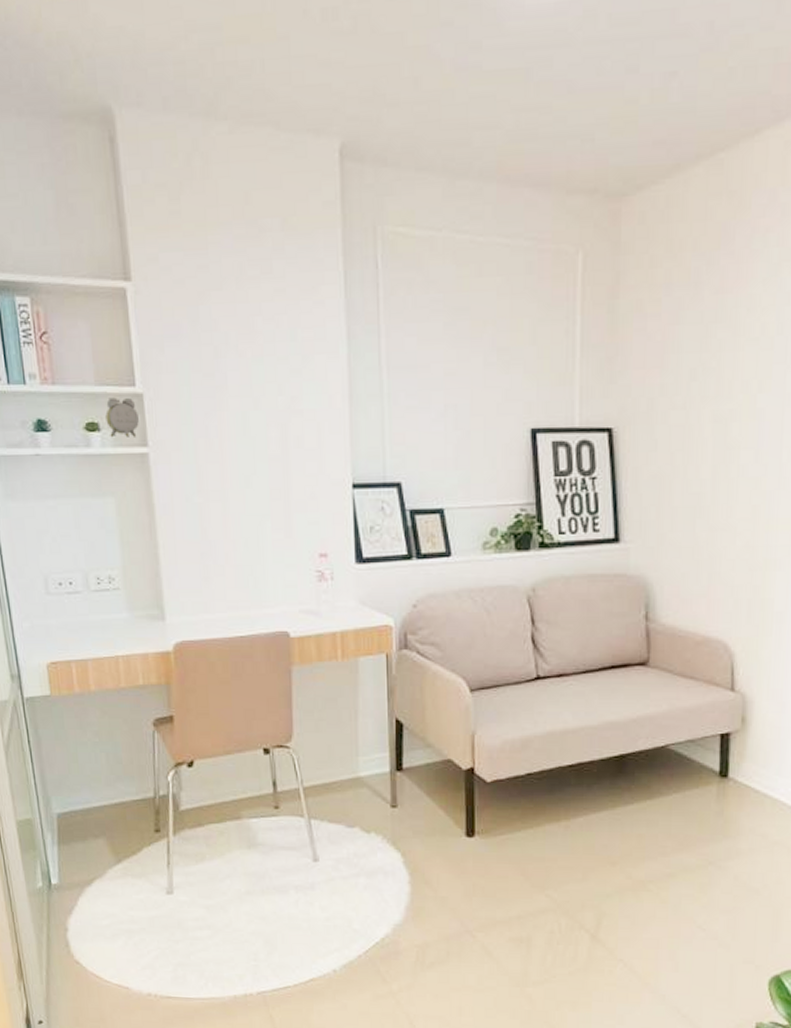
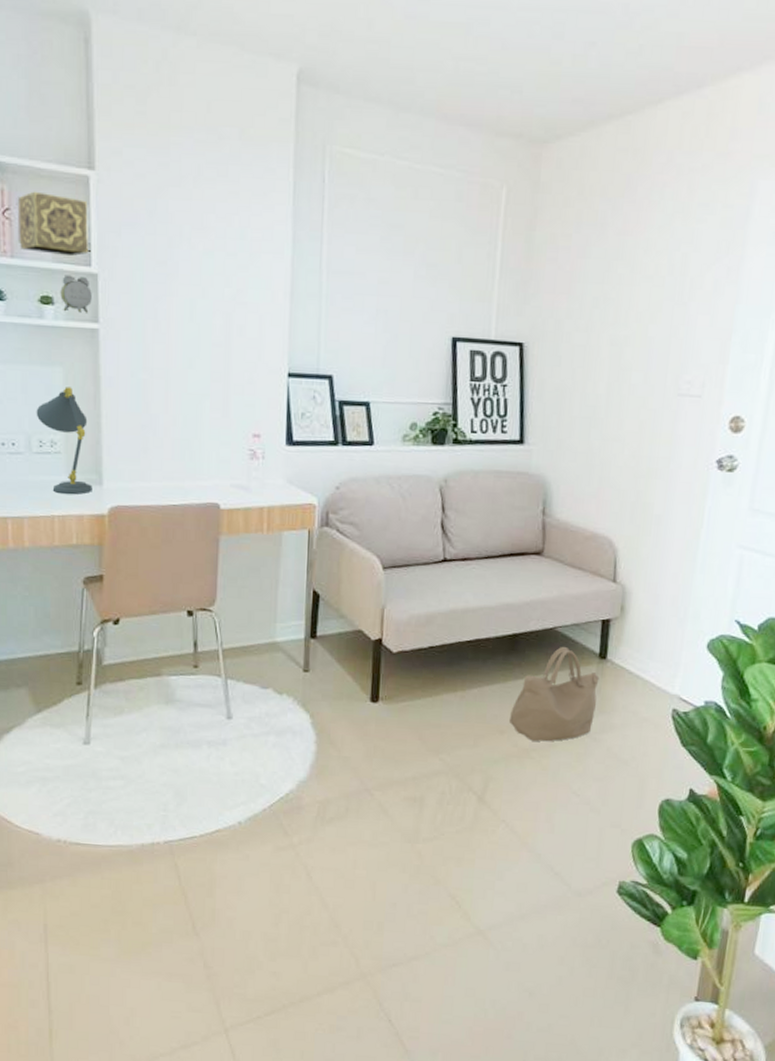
decorative box: none [55,310,131,378] -> present [19,191,88,257]
desk lamp: none [91,518,155,633] -> present [36,387,93,495]
handbag: none [622,765,721,872] -> present [510,646,600,742]

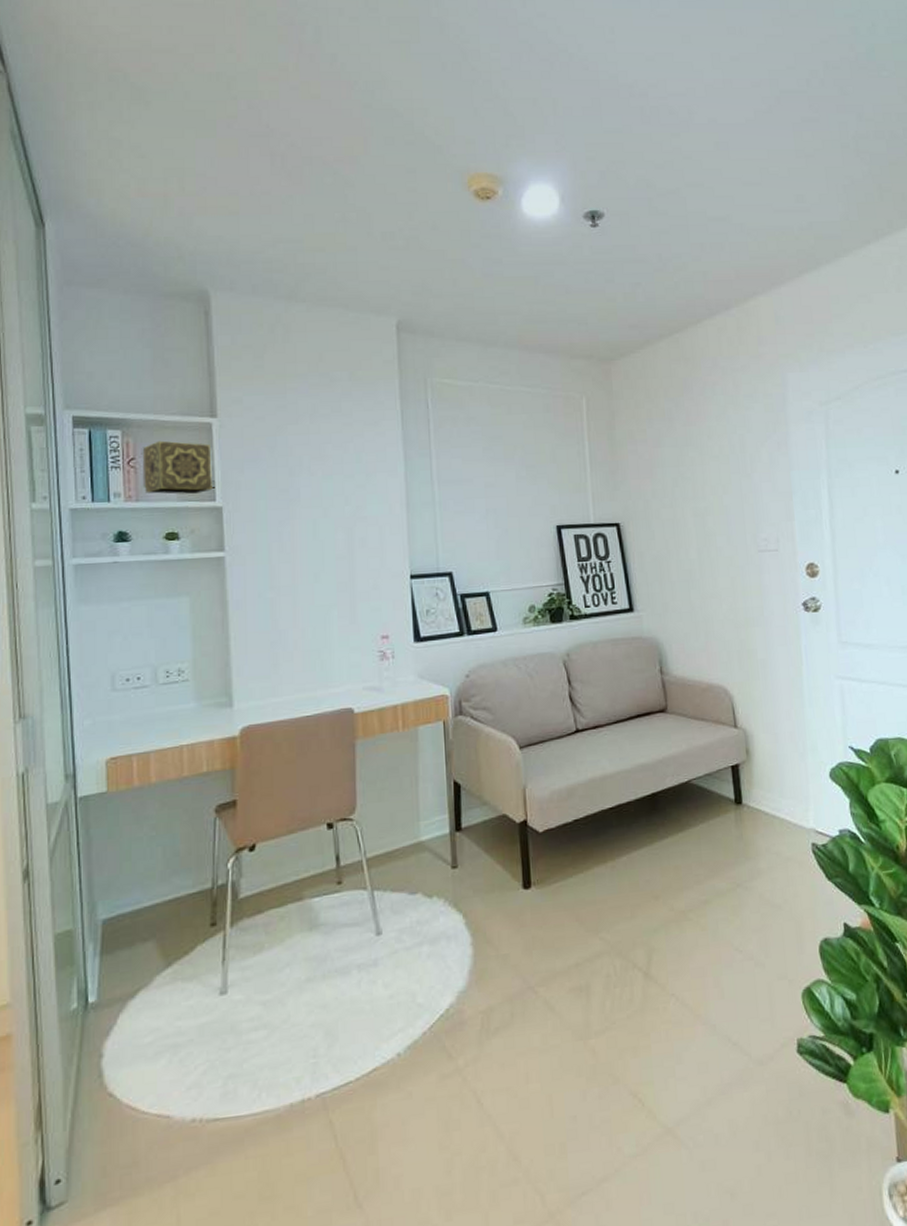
desk lamp: present [36,387,93,495] -> none [162,614,223,722]
alarm clock: present [60,275,92,313] -> none [186,511,217,545]
handbag: present [510,646,600,742] -> none [661,797,742,901]

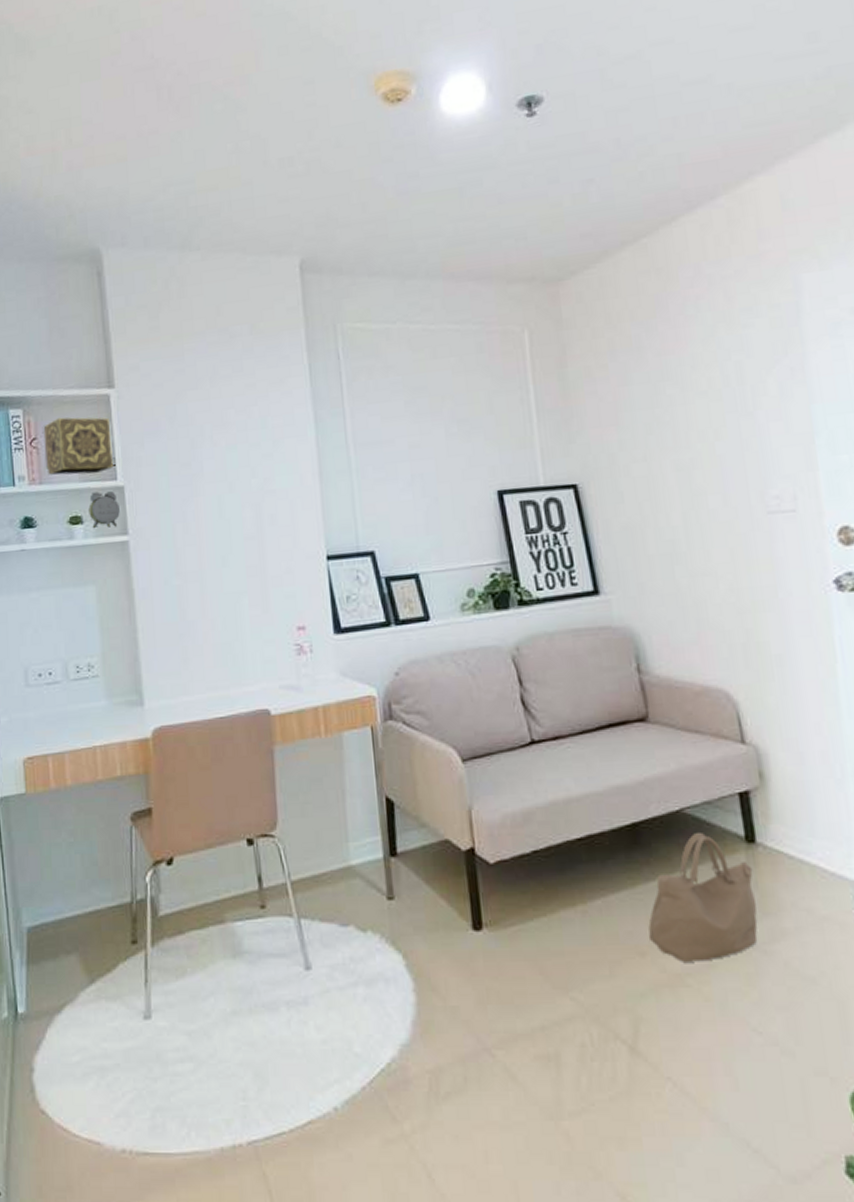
alarm clock: none [186,511,217,545] -> present [88,491,120,529]
handbag: none [661,797,742,901] -> present [648,831,758,962]

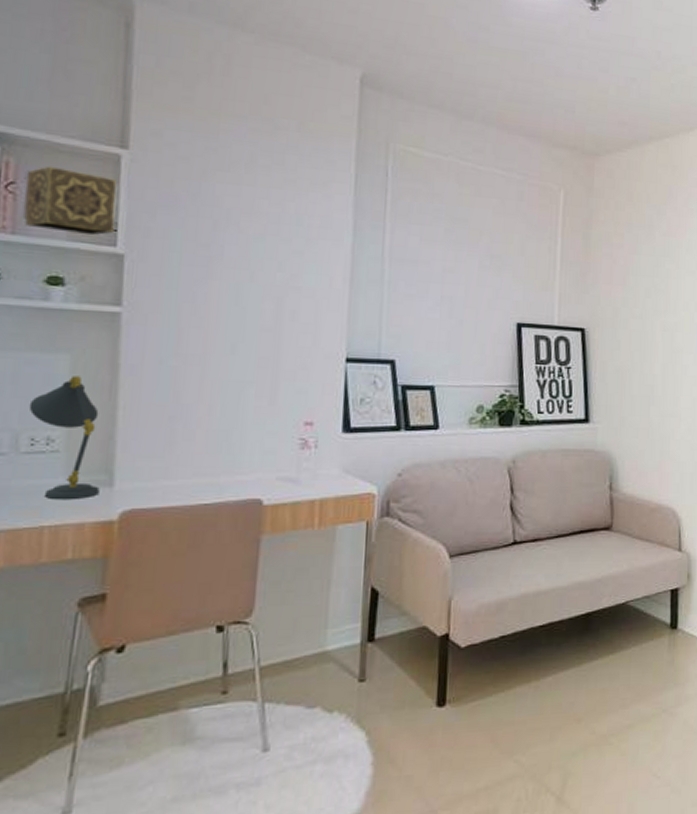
desk lamp: none [71,604,134,721] -> present [28,376,100,500]
alarm clock: present [88,491,120,529] -> none [74,254,115,296]
handbag: present [648,831,758,962] -> none [586,620,672,725]

